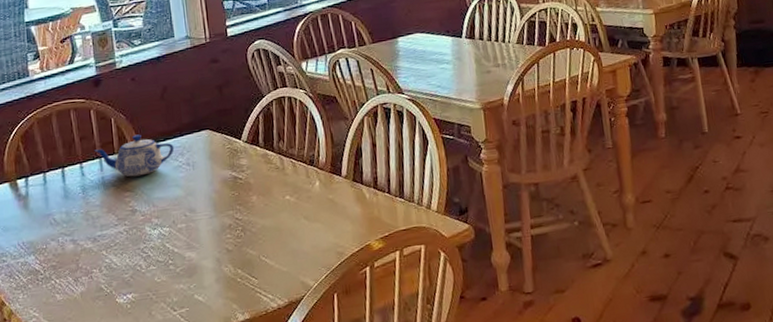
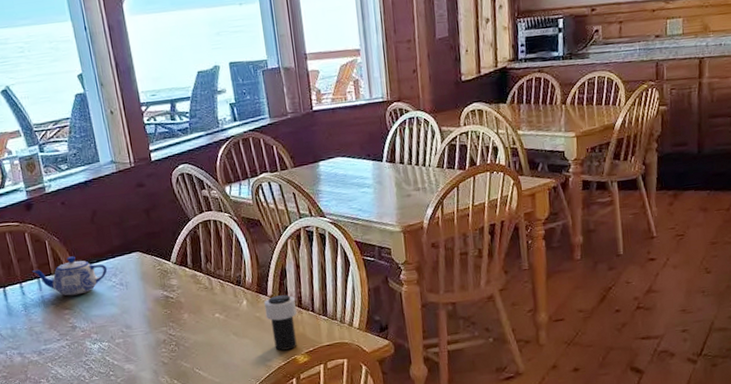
cup: none [338,175,373,236] -> present [264,295,298,351]

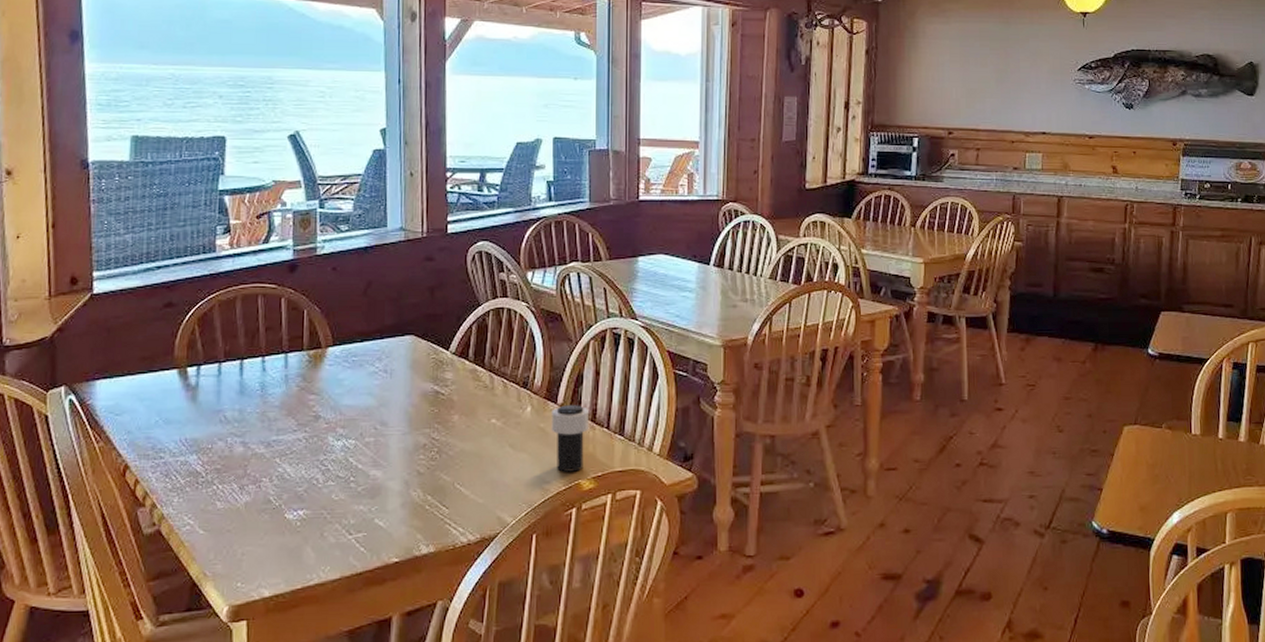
teapot: present [31,256,108,296] -> none [280,331,372,379]

